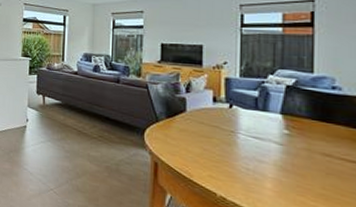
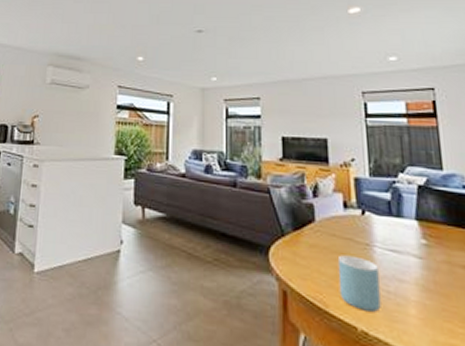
mug: none [203,138,240,183] -> present [337,255,381,312]

